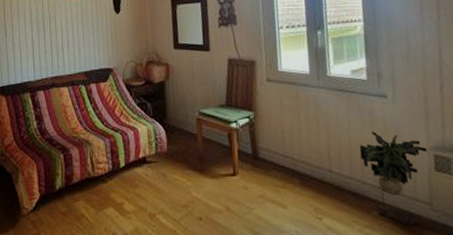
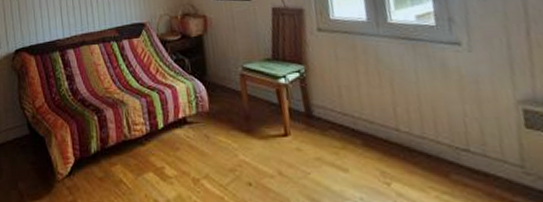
decorative plant: present [359,130,427,227] -> none [430,83,515,193]

